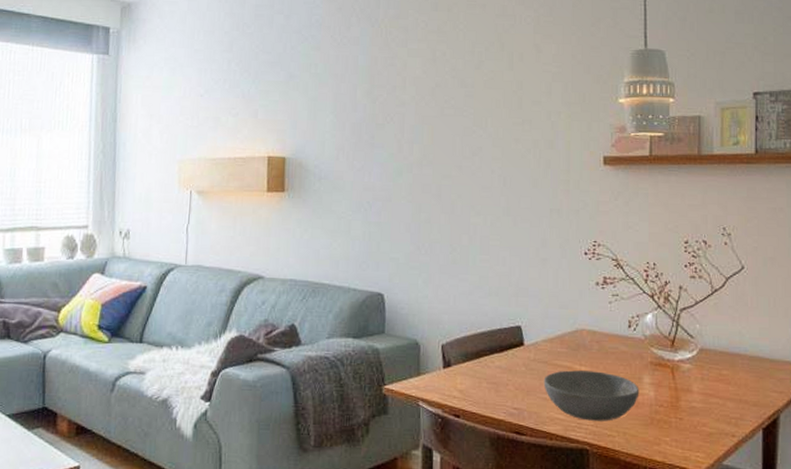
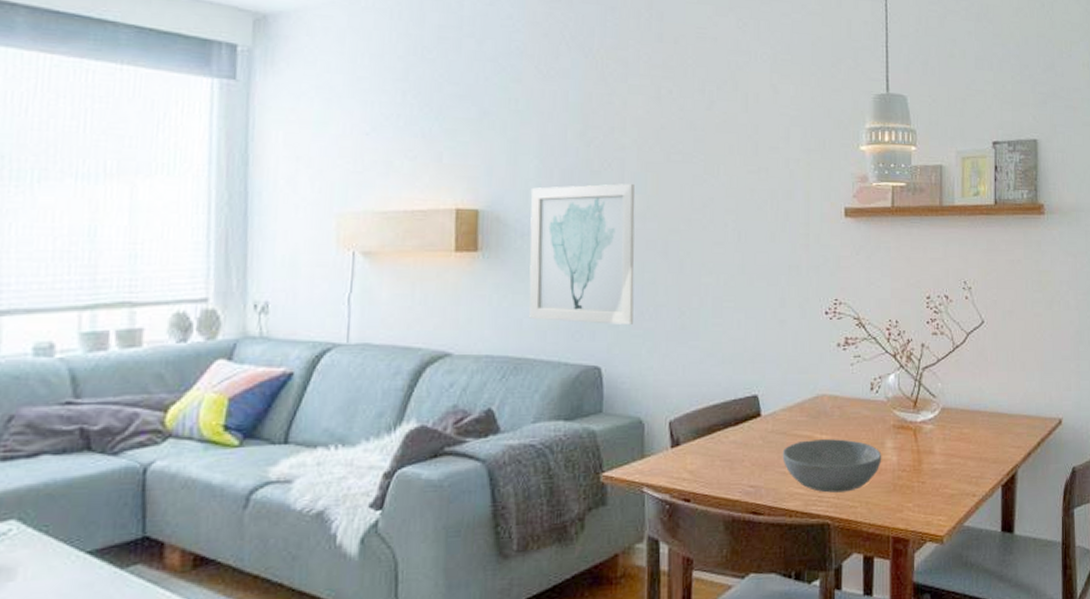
wall art: none [325,134,413,258] -> present [529,183,635,325]

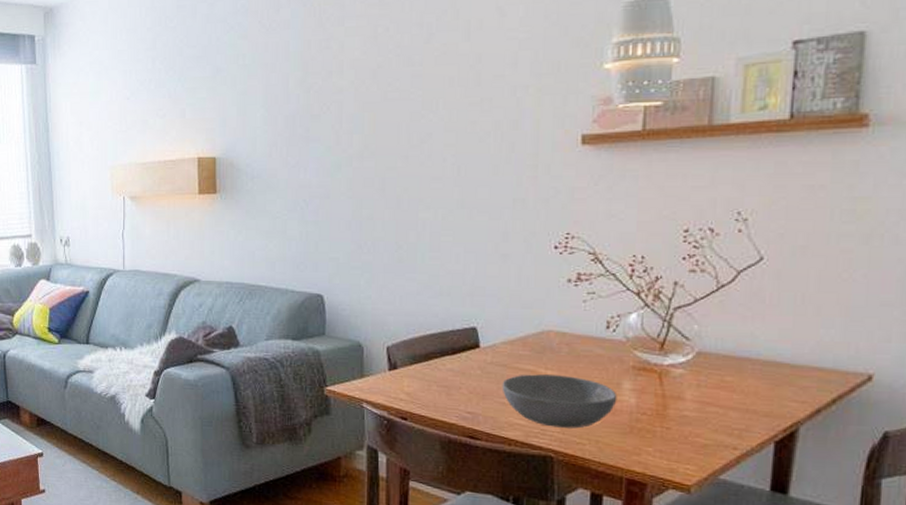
wall art: present [529,183,635,325] -> none [258,124,353,257]

